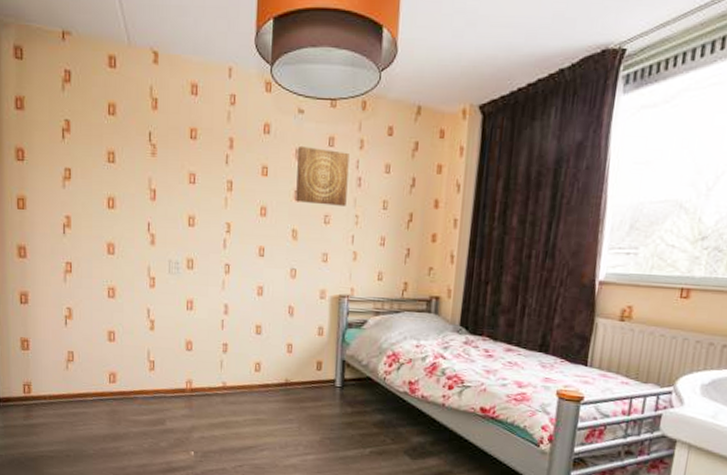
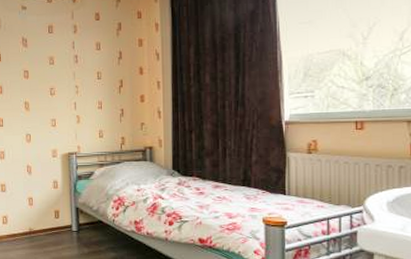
wall art: present [296,145,350,206] -> none [24,34,67,80]

